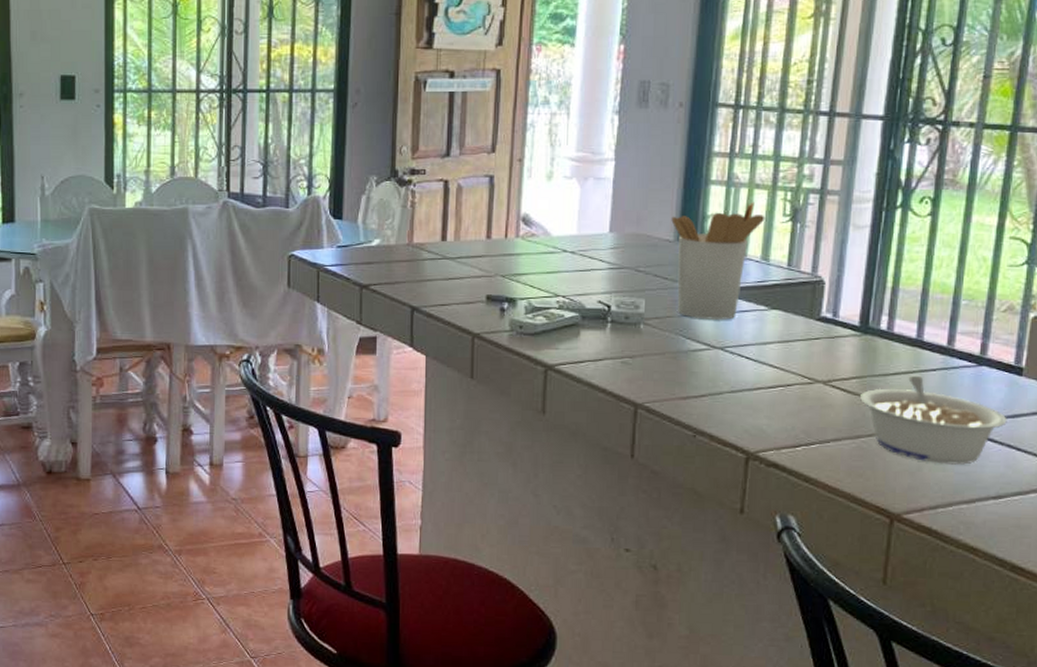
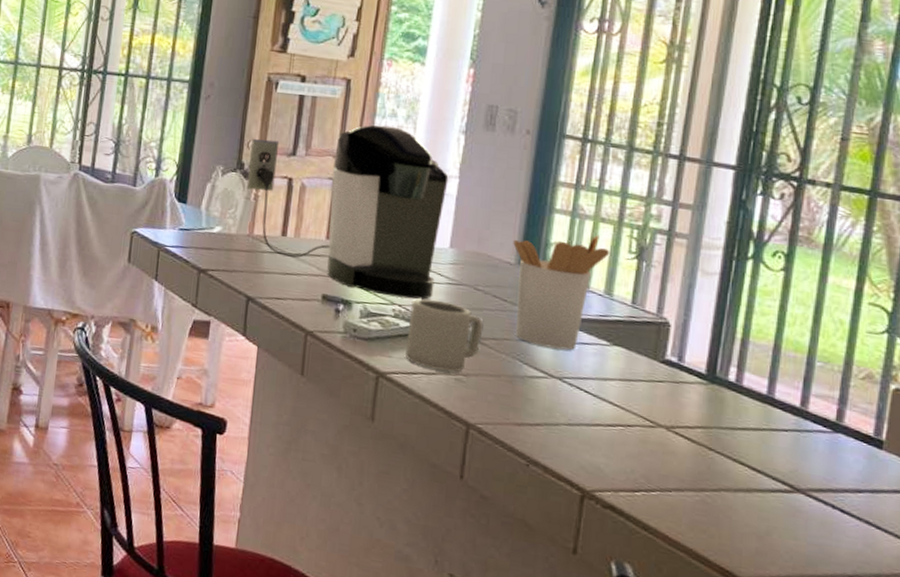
coffee maker: none [402,114,605,289] -> present [246,124,449,299]
cup: none [572,286,646,357] -> present [405,298,484,373]
legume: present [859,375,1007,465] -> none [704,433,866,536]

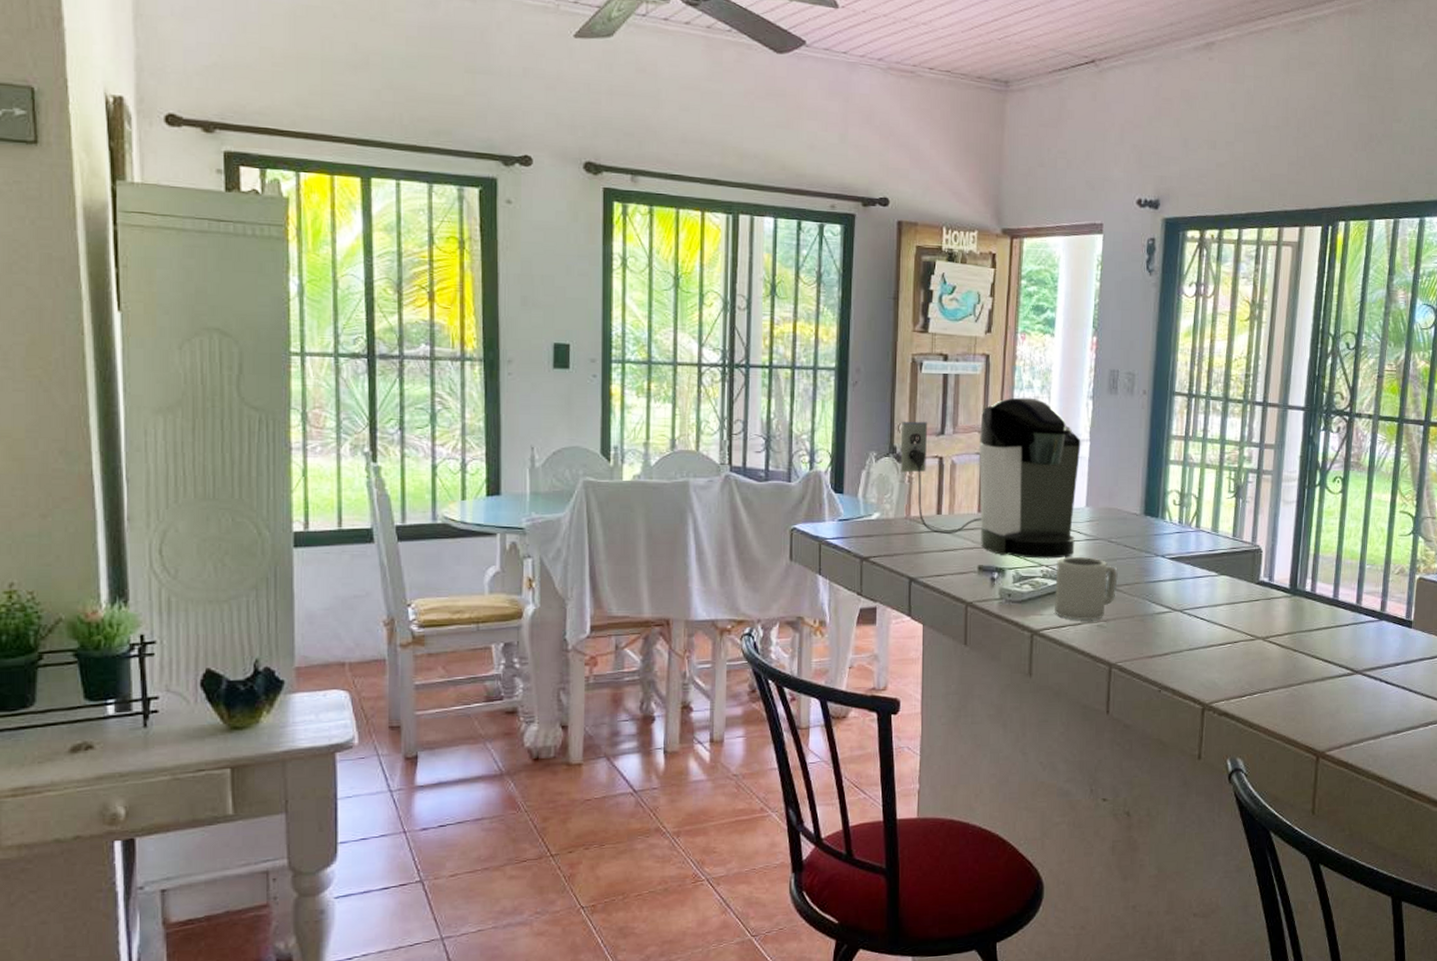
utensil holder: present [513,234,610,350] -> none [1138,479,1214,585]

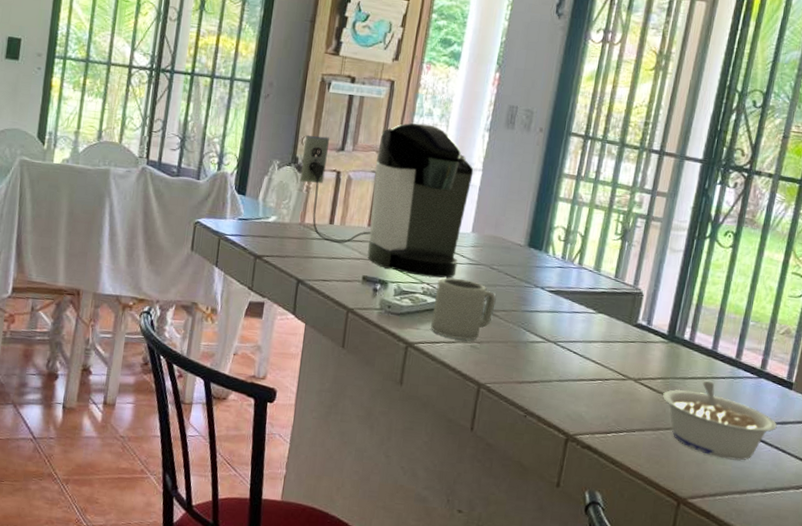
legume: none [1290,630,1402,706] -> present [662,380,777,461]

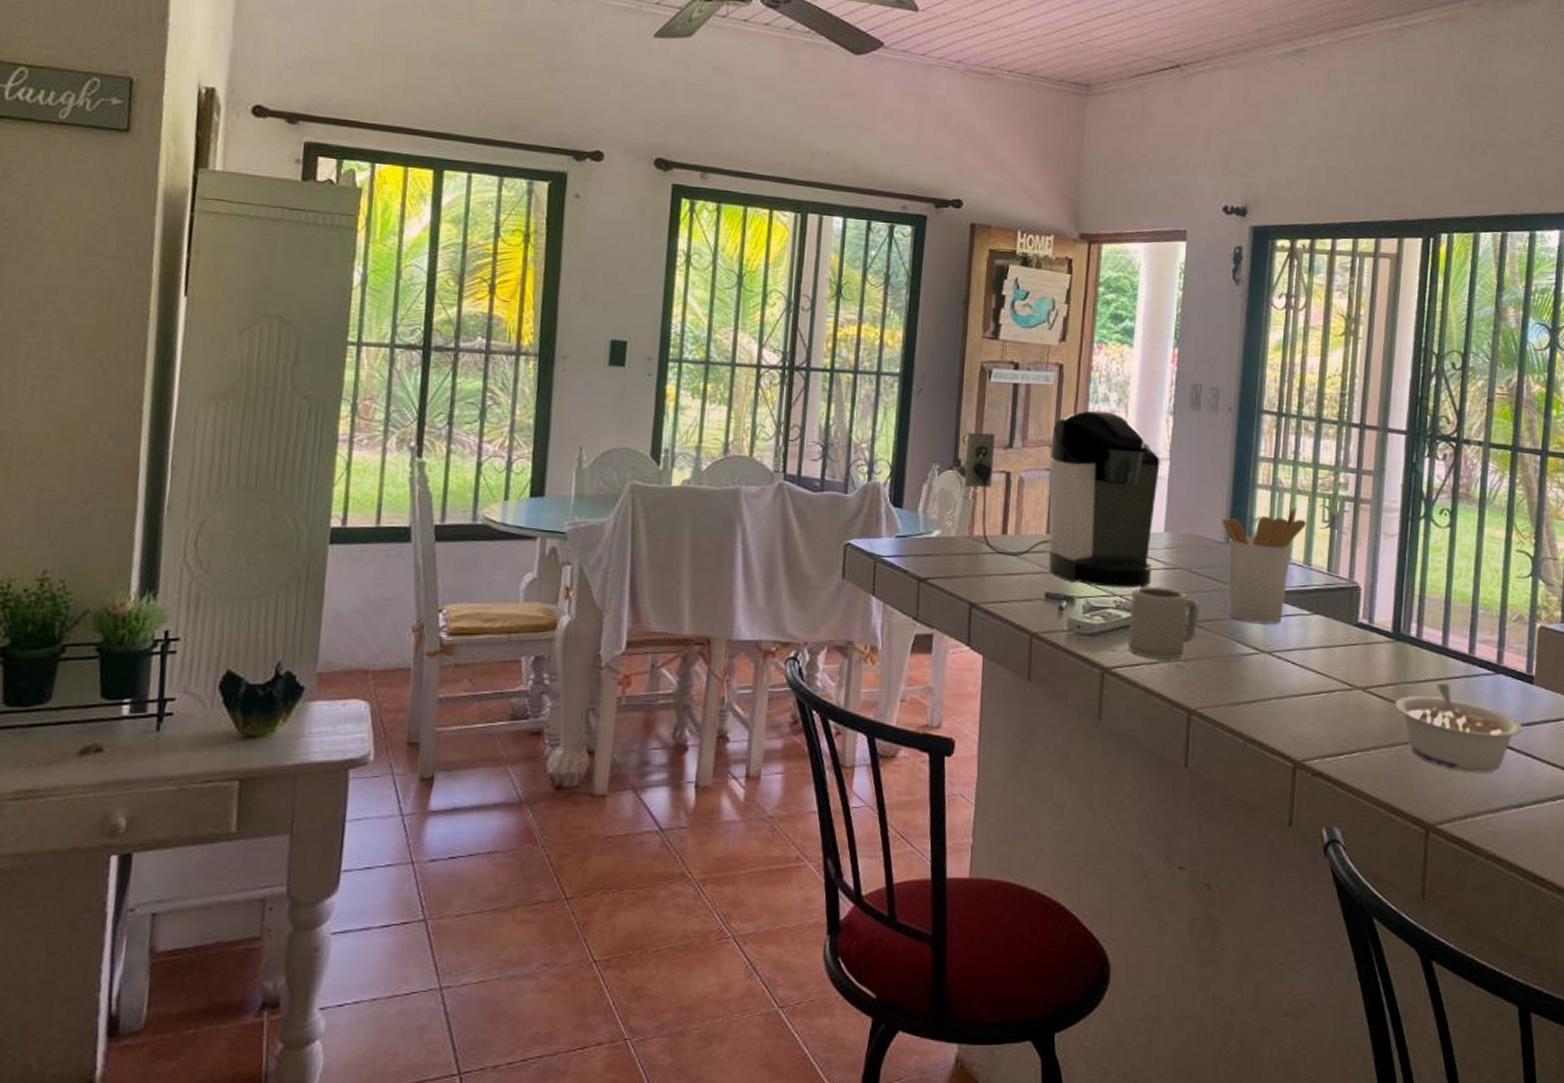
utensil holder: none [521,219,601,318] -> present [1222,506,1307,624]

